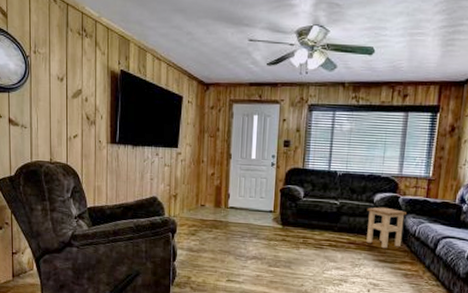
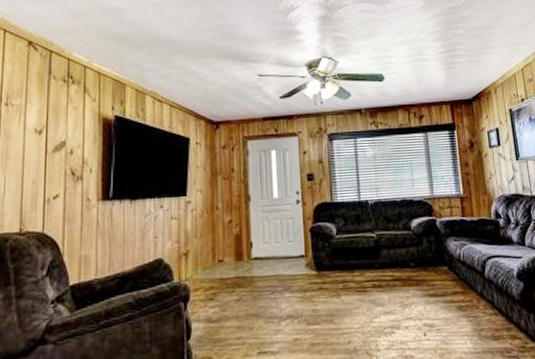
stool: present [366,207,406,249] -> none [406,233,448,281]

